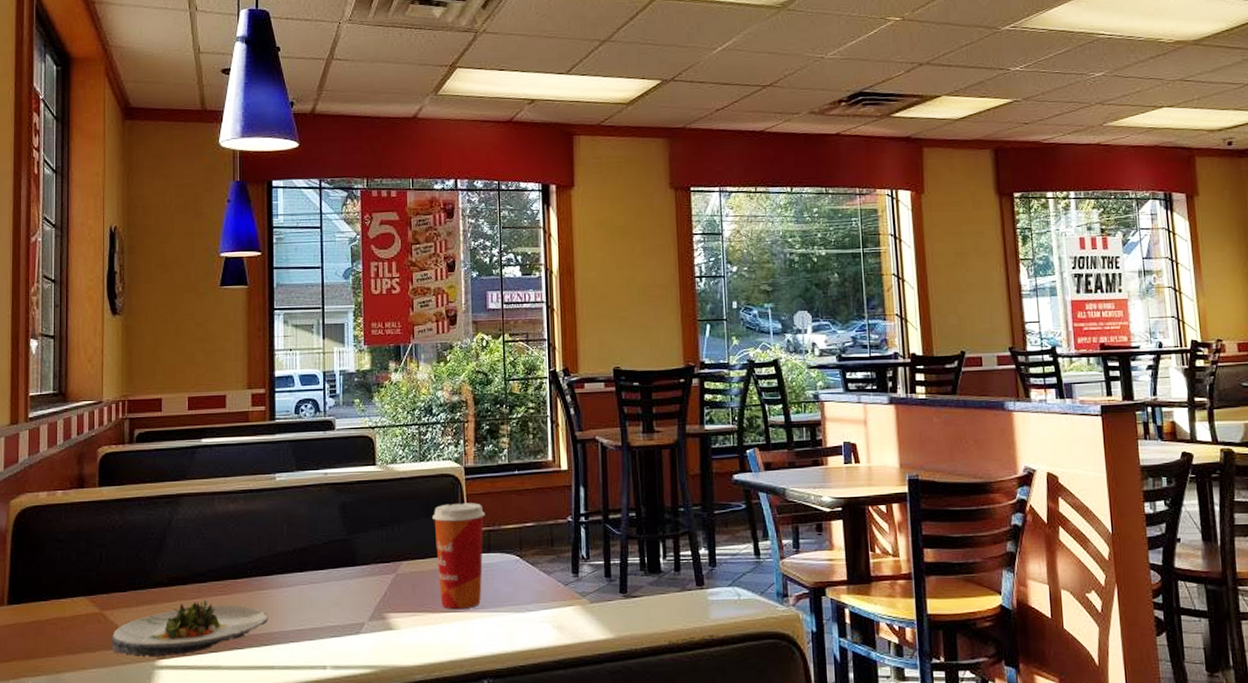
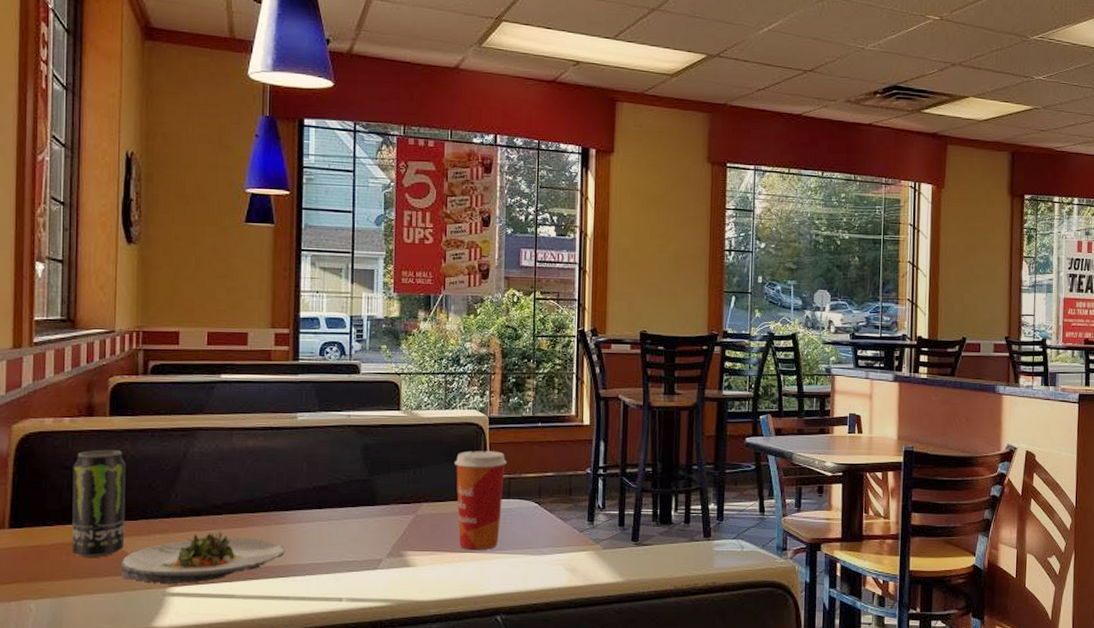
beverage can: none [66,520,115,632] -> present [72,449,126,557]

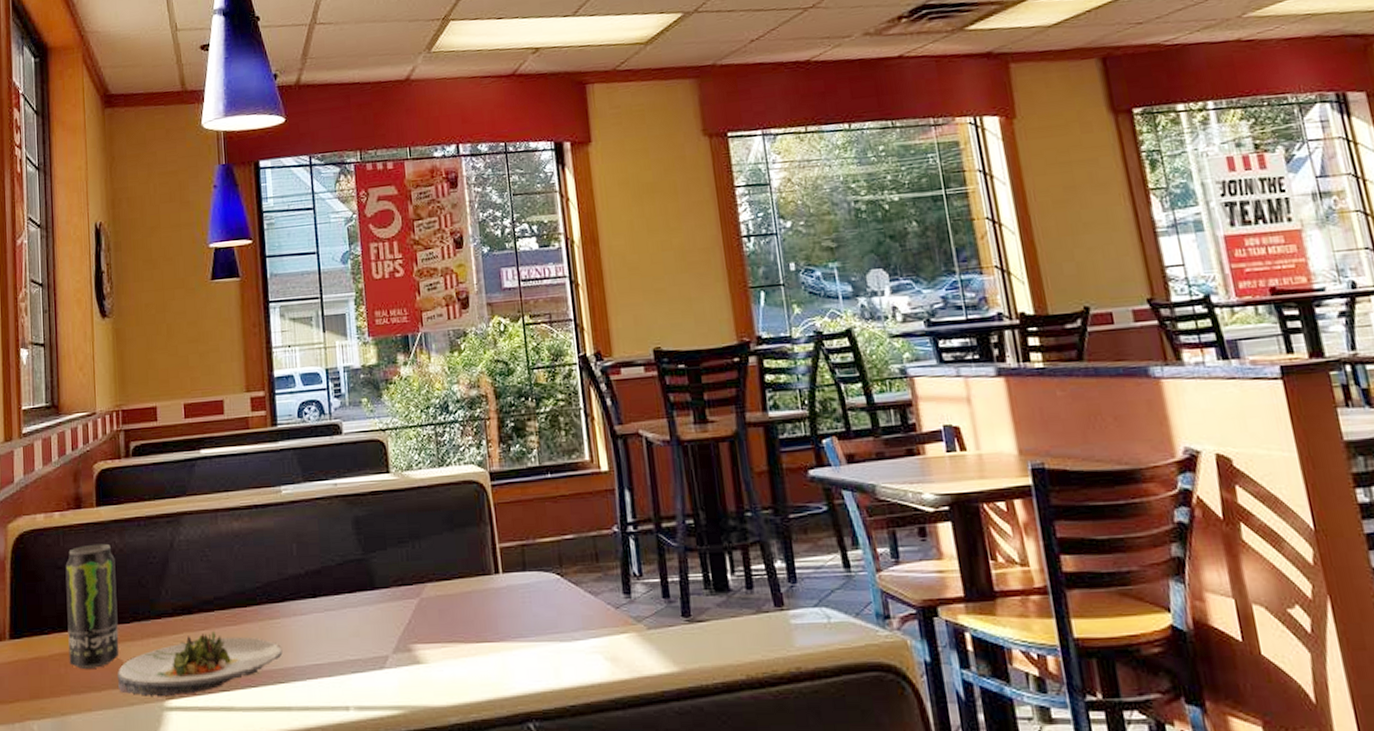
paper cup: present [455,451,507,551] -> none [457,513,519,640]

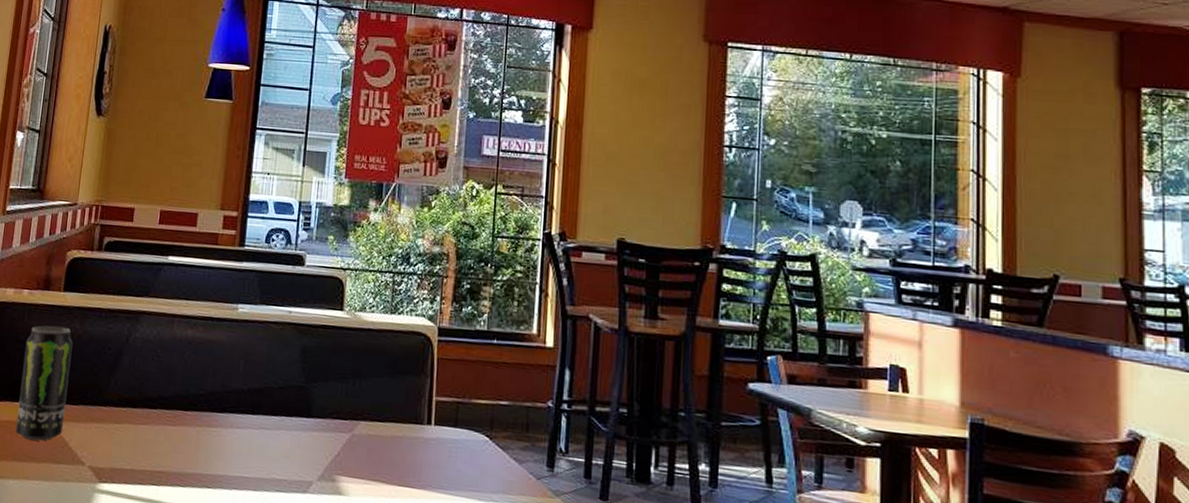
salad plate: present [117,630,283,697] -> none [57,427,214,482]

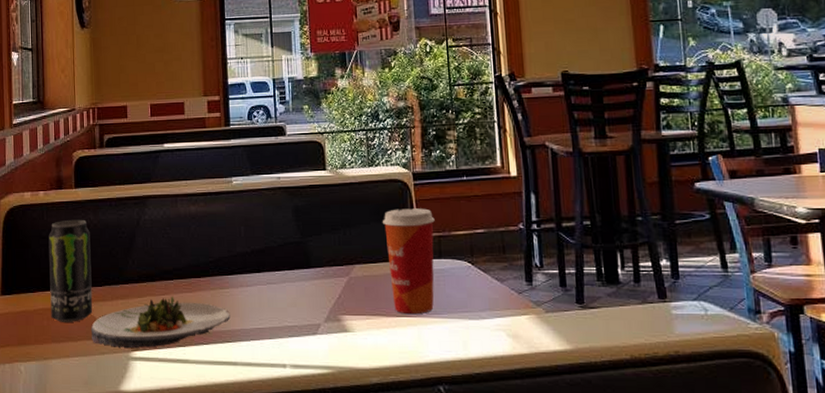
salad plate: none [57,427,214,482] -> present [90,296,231,349]
paper cup: none [397,365,456,487] -> present [383,208,435,315]

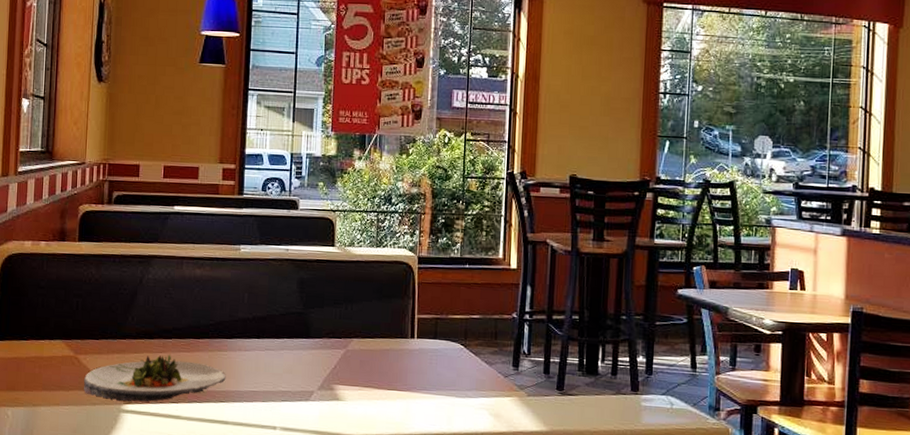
beverage can: present [48,219,93,322] -> none [43,272,91,372]
paper cup: present [383,208,435,315] -> none [384,289,434,389]

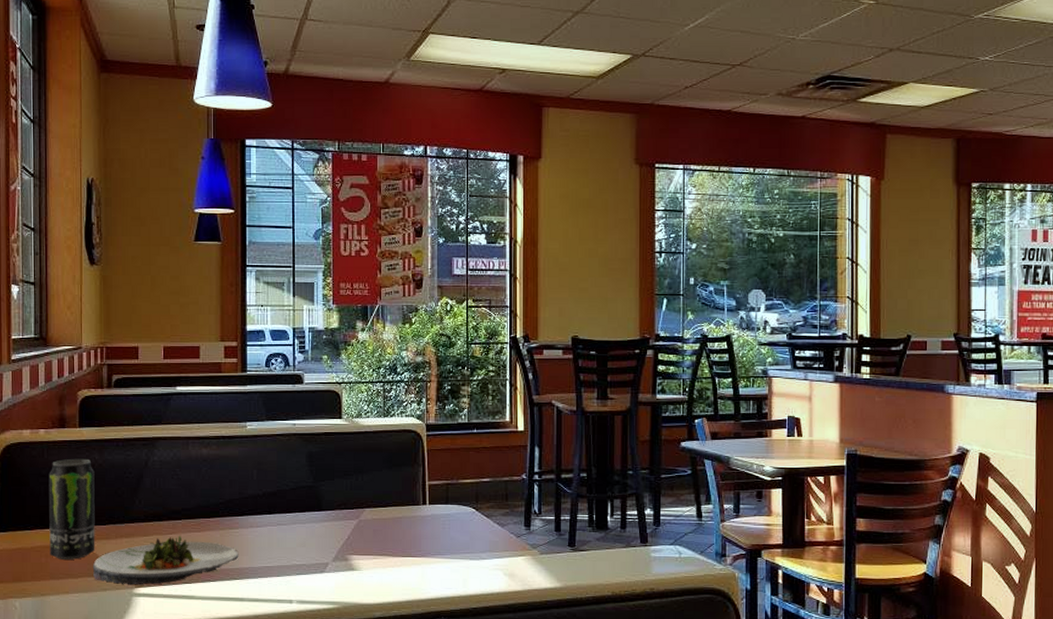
beverage can: none [43,272,91,372] -> present [48,458,95,560]

